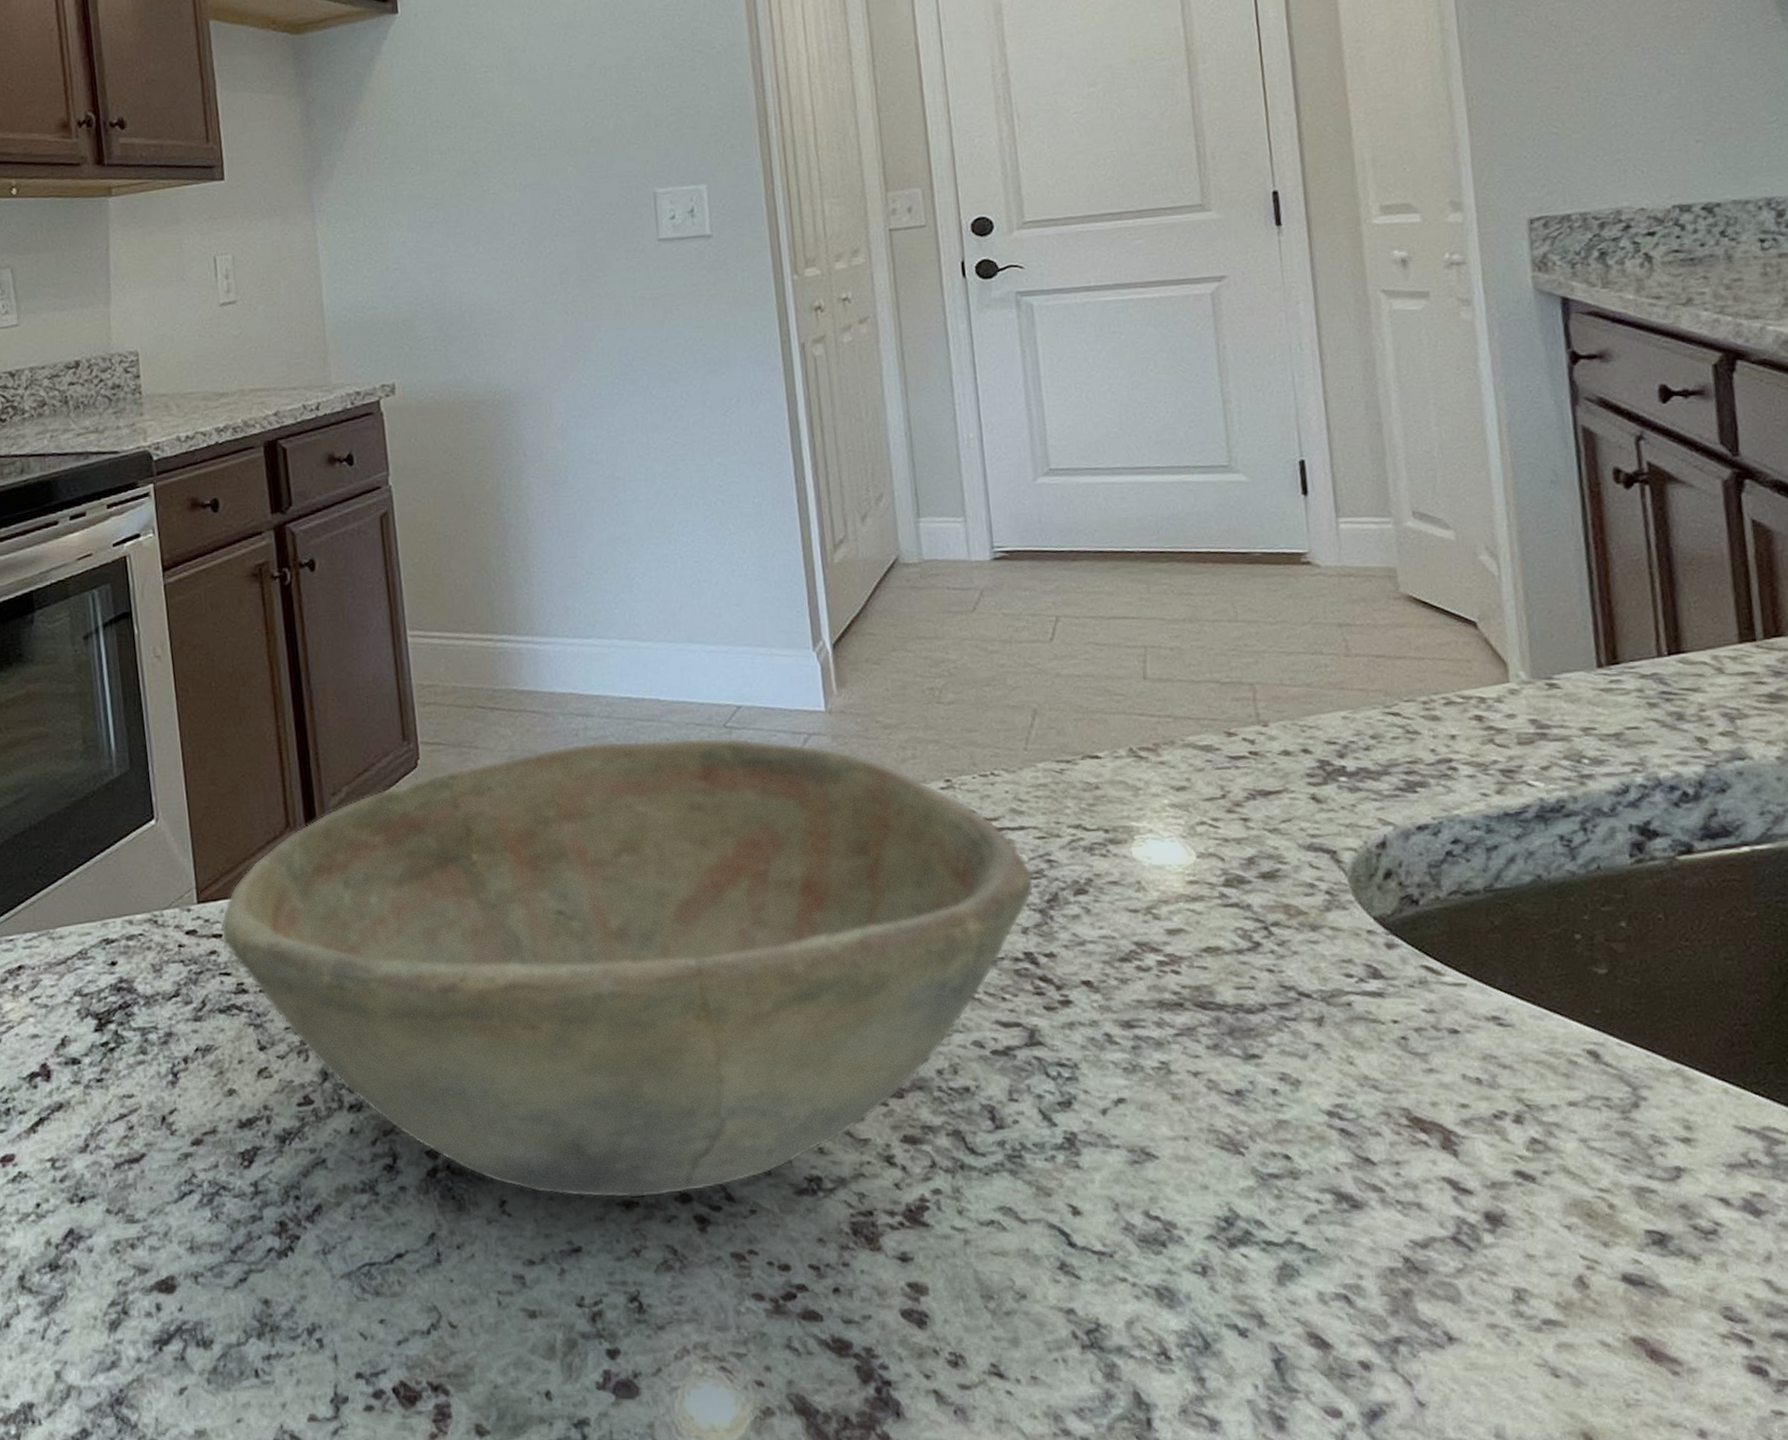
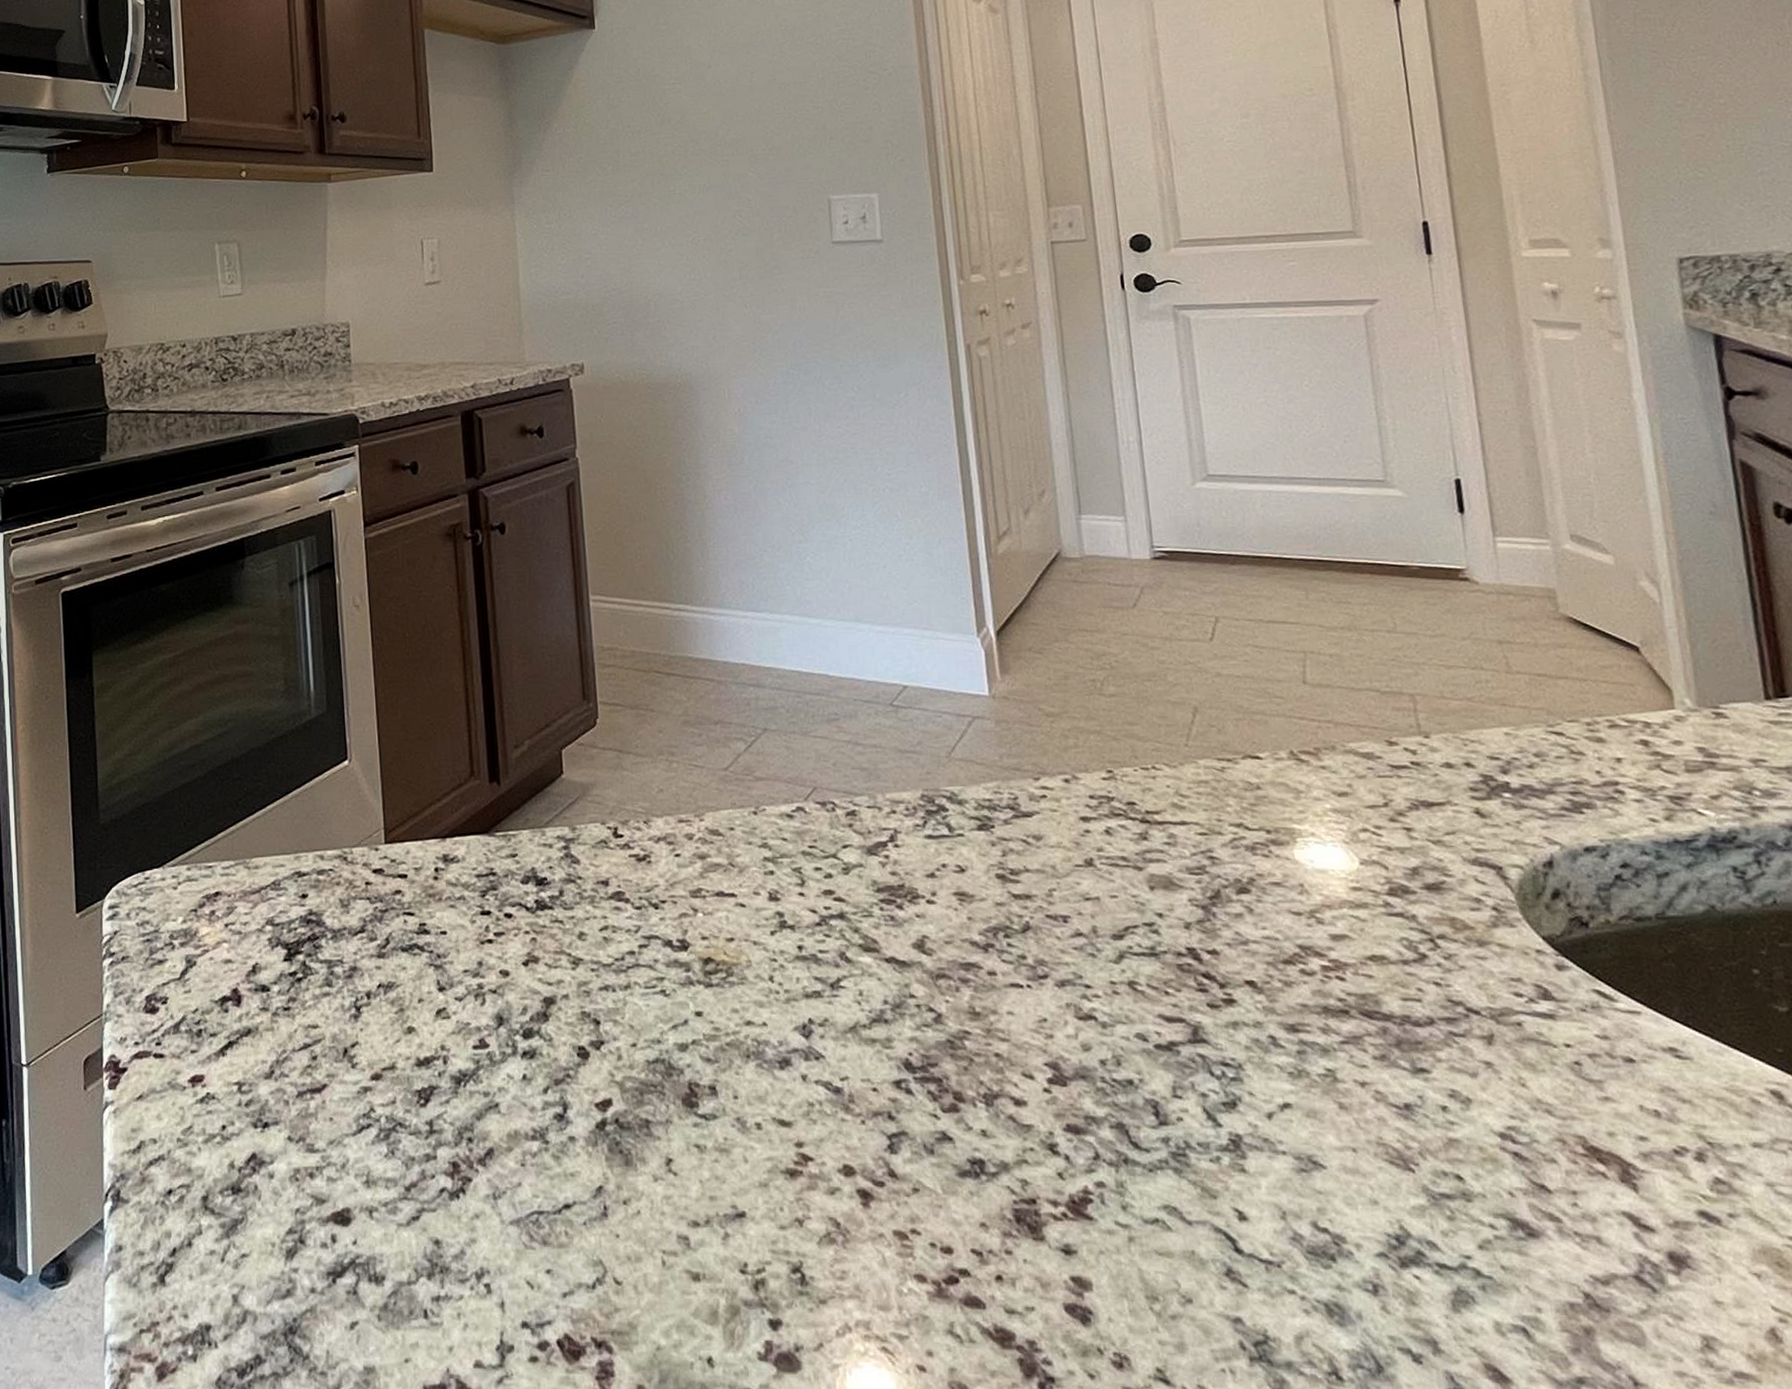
bowl: present [220,737,1035,1199] -> none [406,712,1197,1168]

